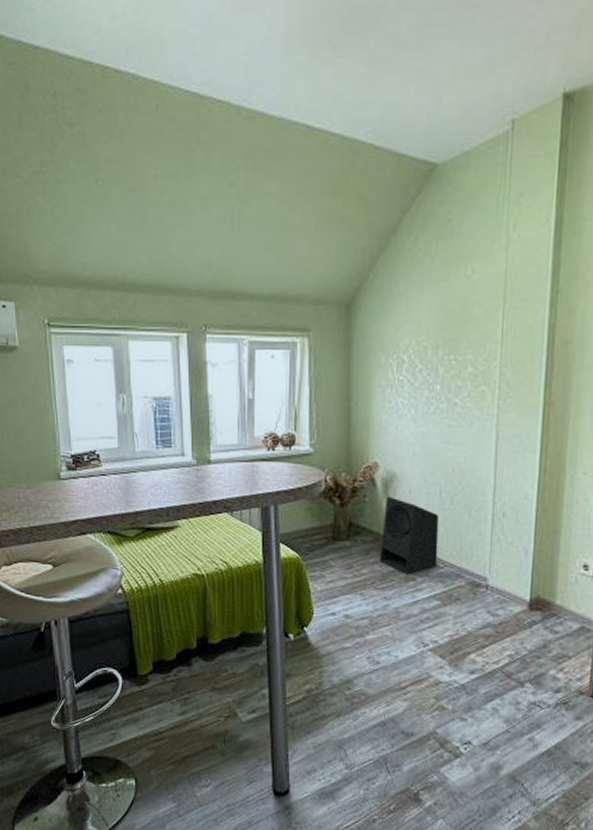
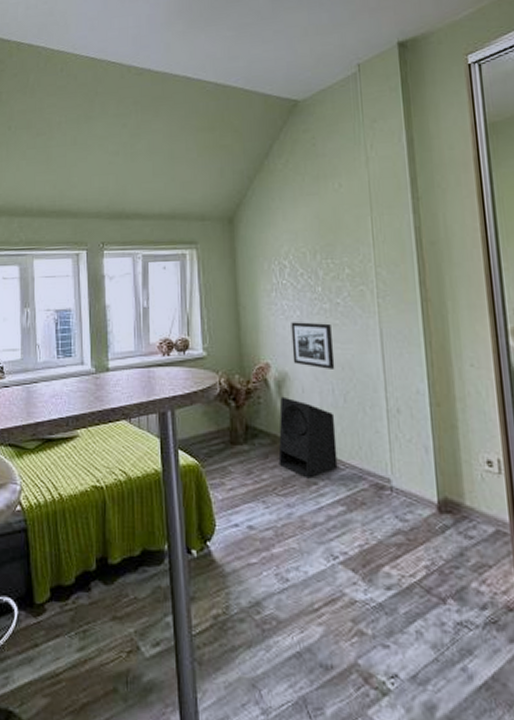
picture frame: none [402,421,447,471] -> present [291,322,335,369]

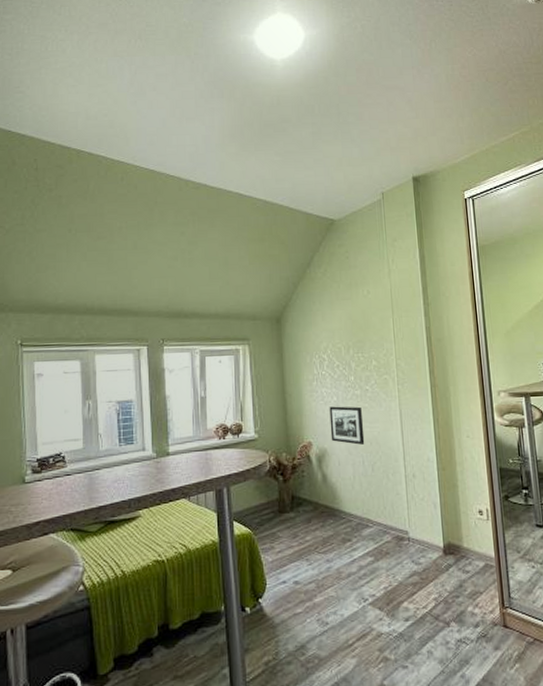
speaker: present [278,396,338,479] -> none [319,469,368,537]

